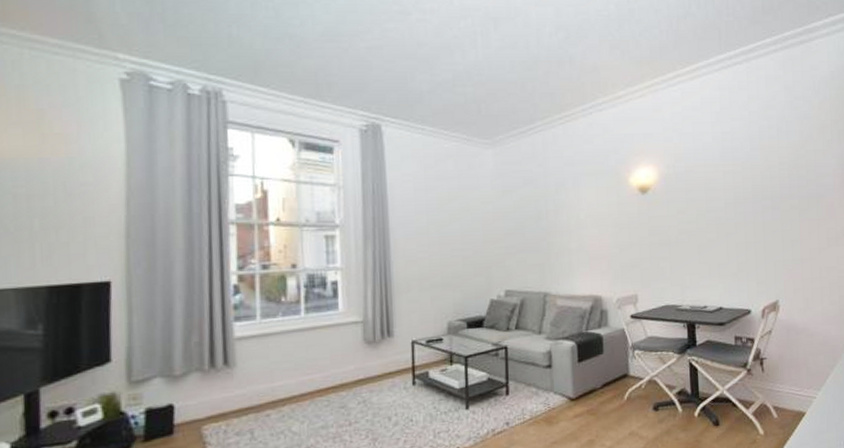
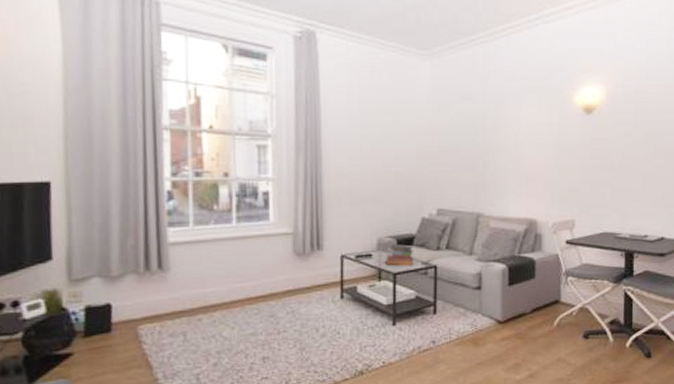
books: none [456,327,484,349] -> present [386,244,413,266]

